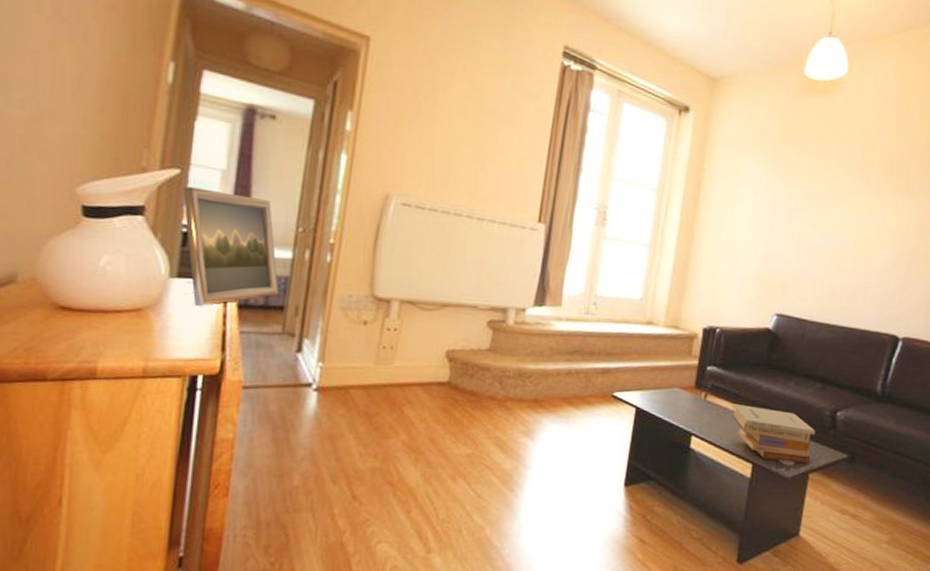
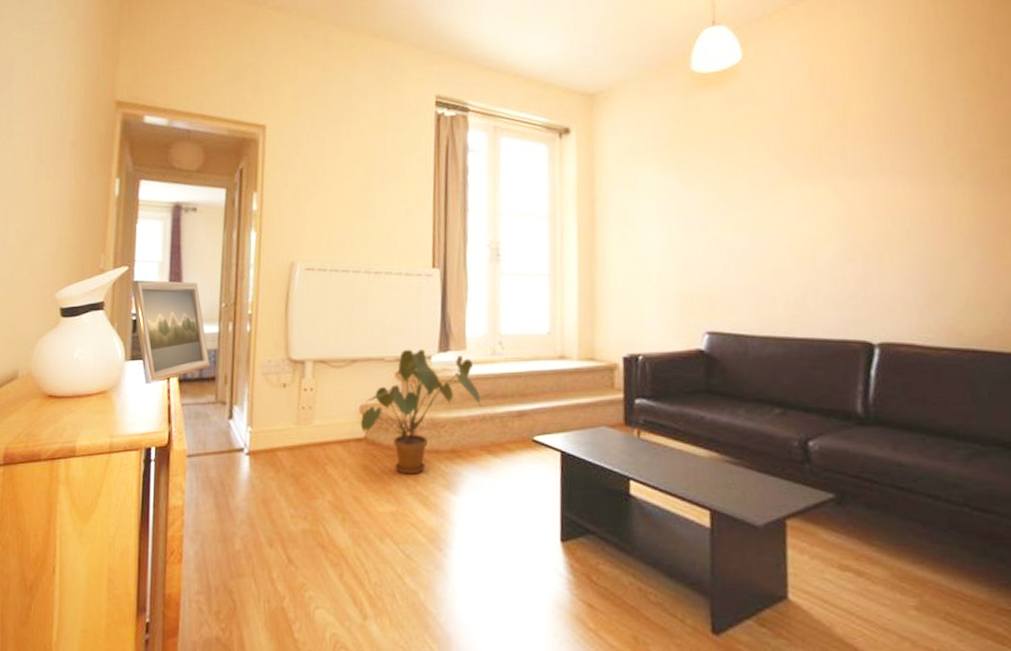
house plant: none [444,299,569,420] -> present [360,348,481,474]
books: present [731,403,816,464] -> none [671,439,785,508]

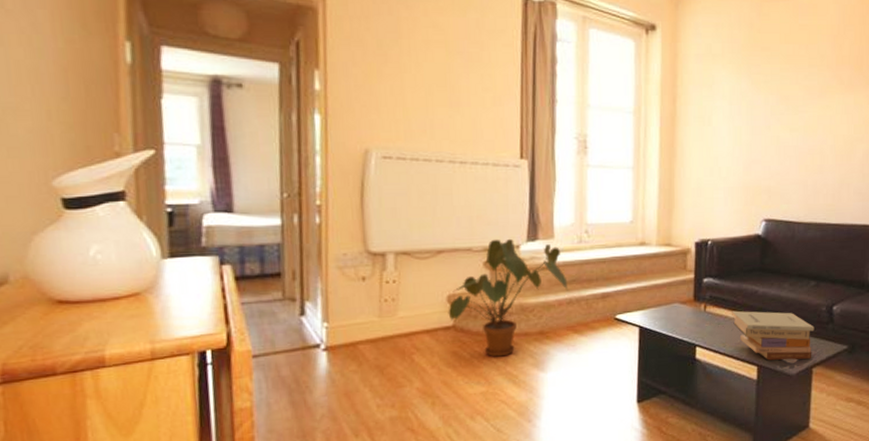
picture frame: present [131,280,210,384] -> none [160,166,274,283]
books: none [671,439,785,508] -> present [731,310,815,361]

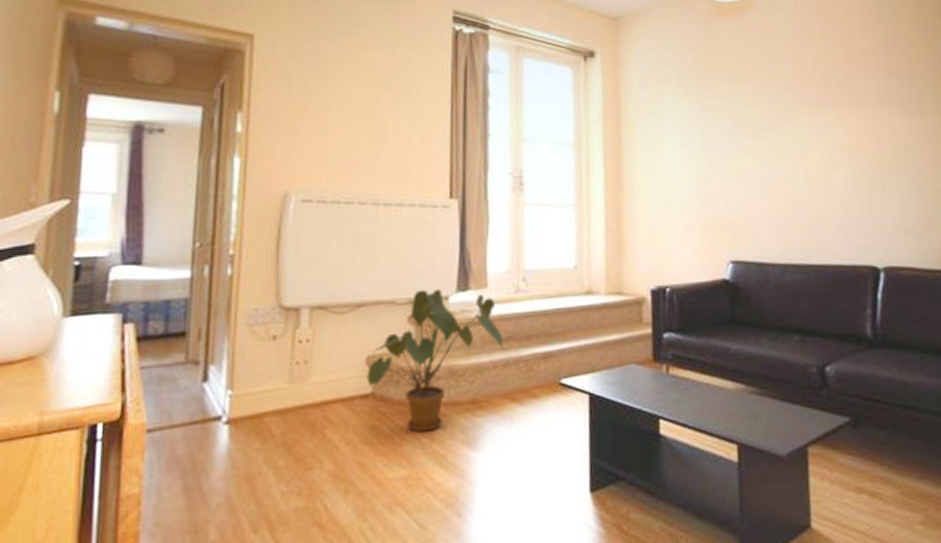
books: present [731,310,815,361] -> none [699,373,806,437]

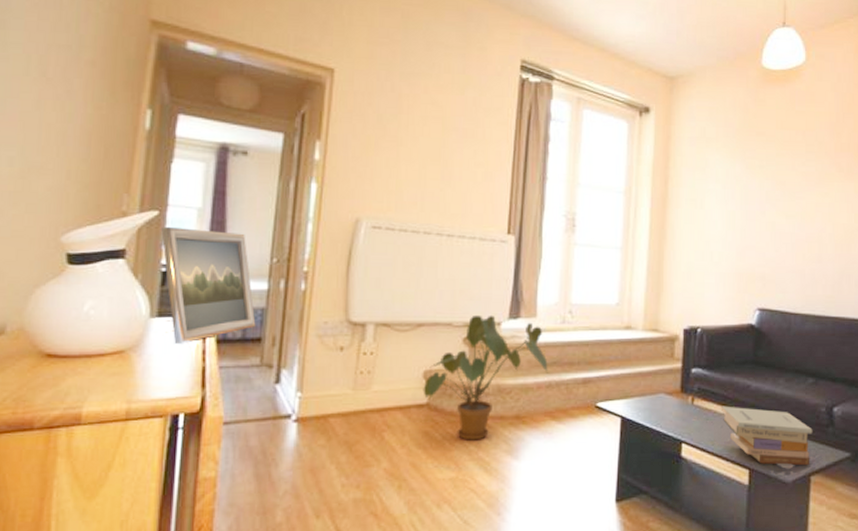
picture frame: none [73,216,179,344] -> present [161,227,256,343]
books: none [699,373,806,437] -> present [720,406,813,466]

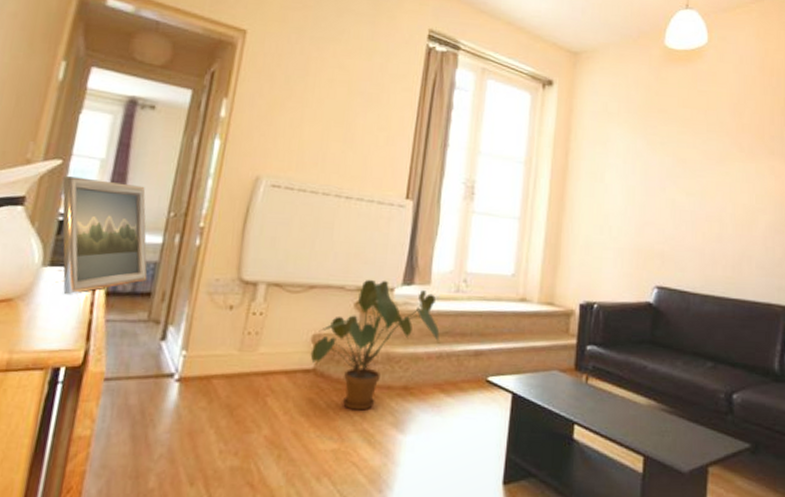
books: present [720,406,813,466] -> none [615,386,711,456]

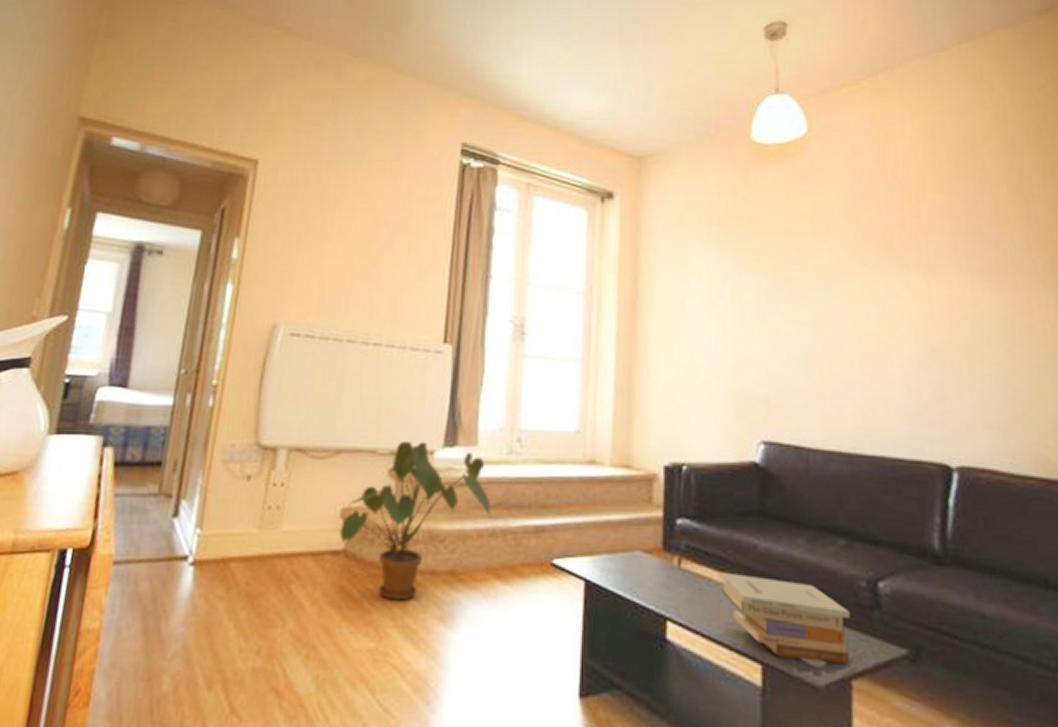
picture frame: present [62,176,148,294] -> none [68,333,158,465]
books: none [615,386,711,456] -> present [718,571,851,665]

